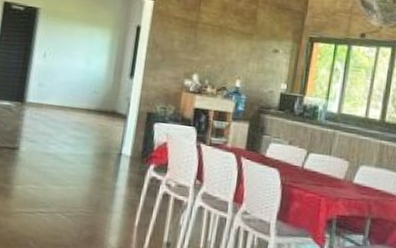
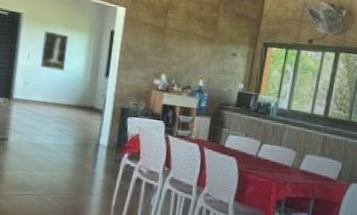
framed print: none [58,27,90,72] -> present [41,31,69,71]

